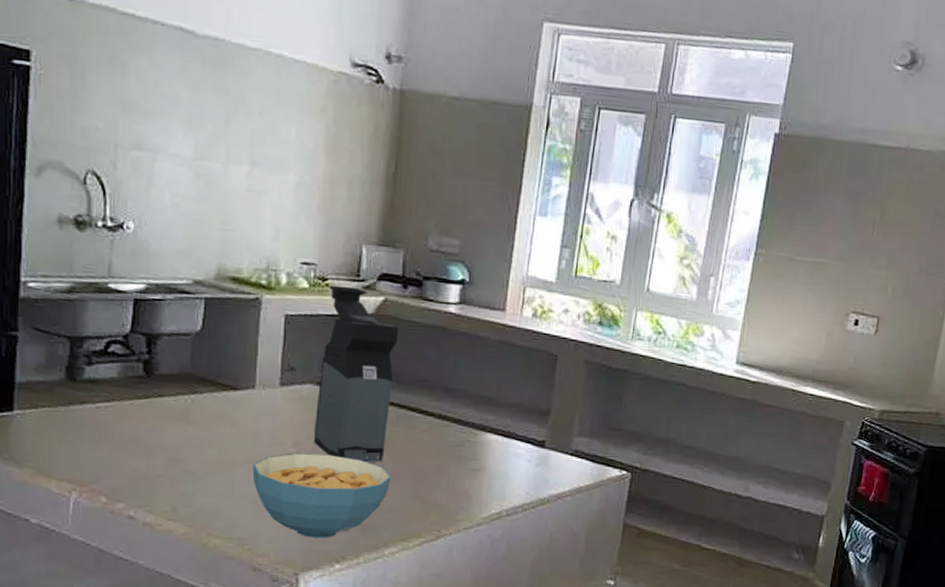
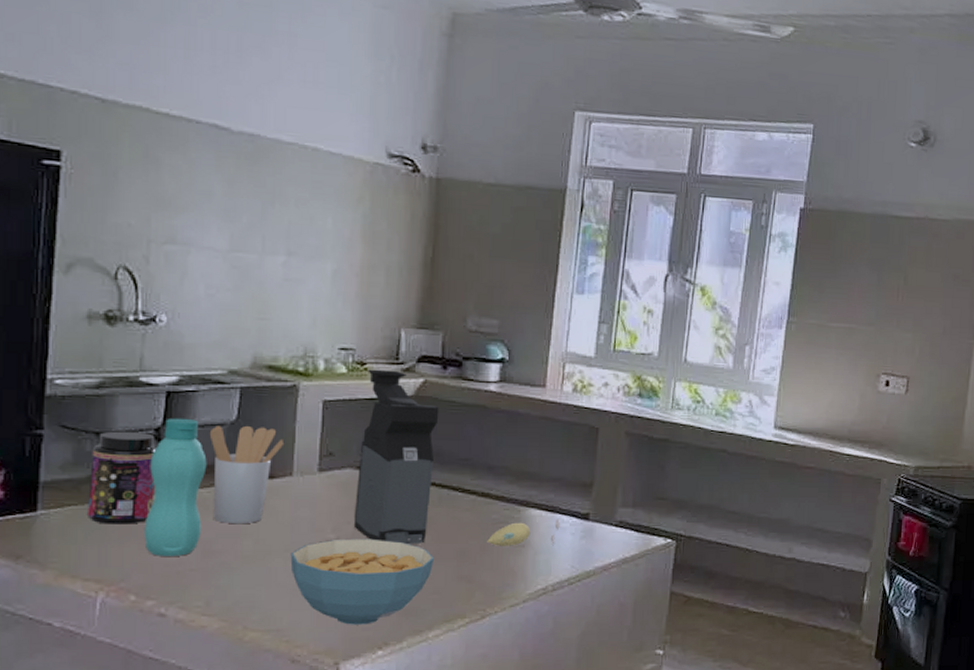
jar: none [61,336,125,428] -> present [88,431,157,524]
bottle: none [114,325,173,462] -> present [144,418,207,556]
utensil holder: none [175,335,248,433] -> present [209,425,285,523]
banana: none [443,444,516,470] -> present [487,518,560,546]

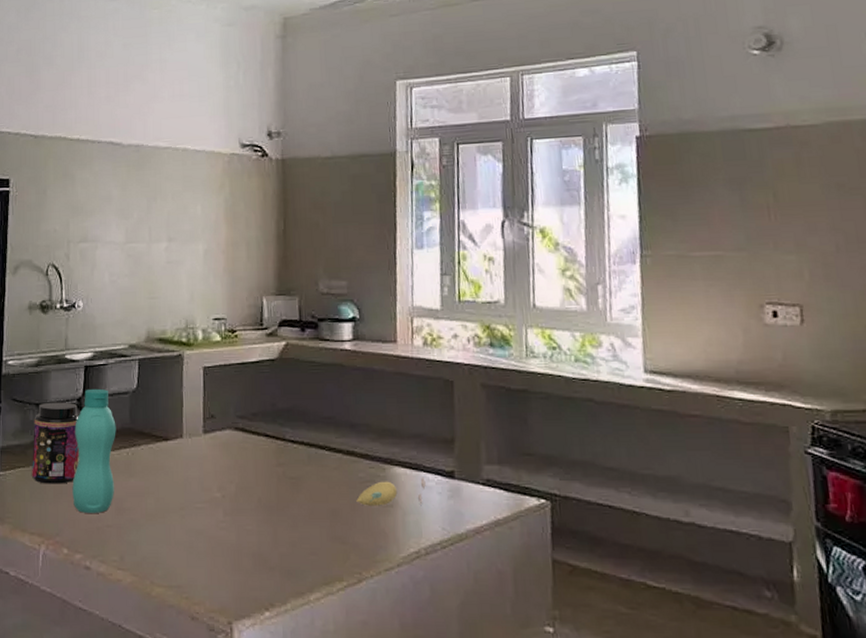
utensil holder: present [209,425,285,523] -> none [117,392,175,483]
cereal bowl: present [290,538,435,625] -> none [185,497,310,584]
coffee maker: present [353,369,439,545] -> none [235,335,302,504]

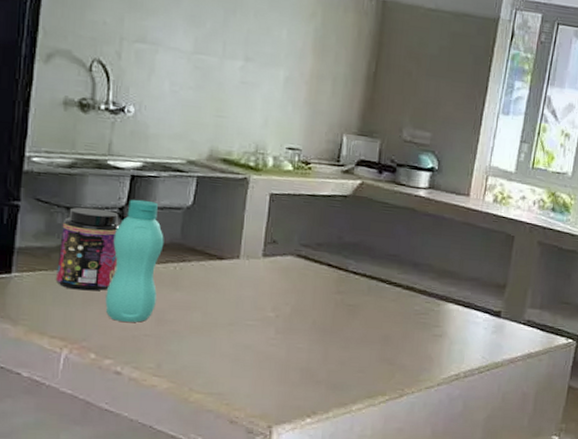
banana: present [356,477,426,506] -> none [409,314,475,337]

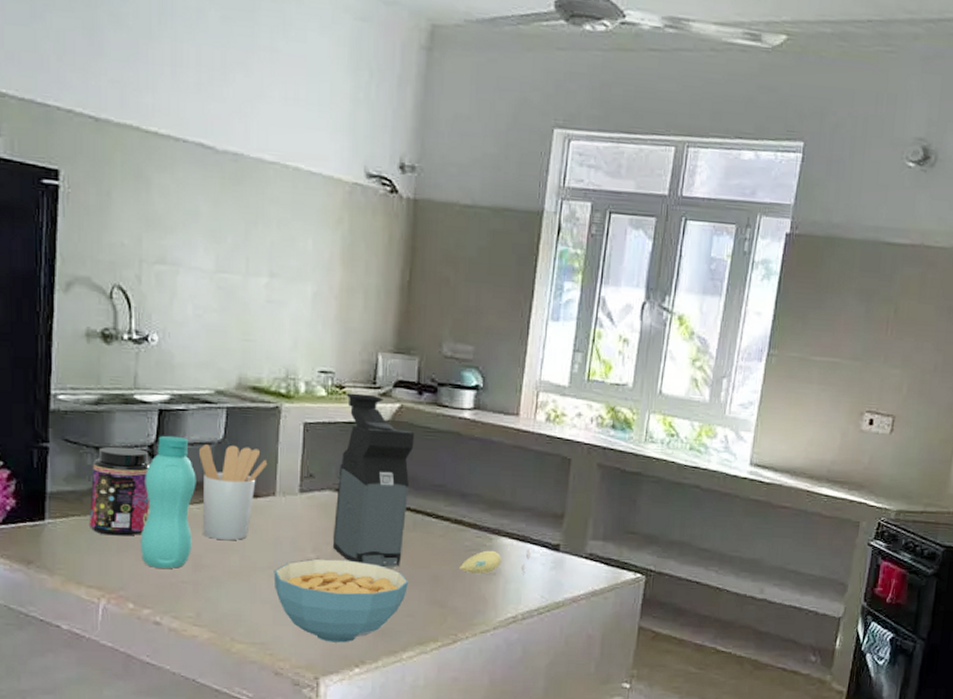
utensil holder: none [167,209,234,298] -> present [198,444,268,540]
cereal bowl: none [233,318,362,395] -> present [273,559,409,643]
coffee maker: none [291,168,373,328] -> present [332,393,415,568]
banana: none [409,314,475,337] -> present [459,548,531,574]

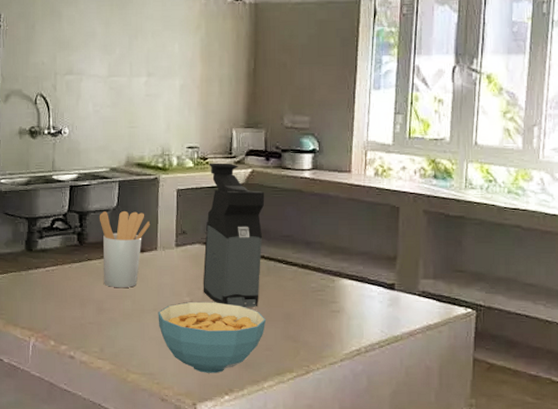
jar: present [90,446,151,536] -> none [22,216,65,287]
bottle: present [140,435,196,568] -> none [58,206,98,312]
banana: present [459,548,531,574] -> none [308,288,369,311]

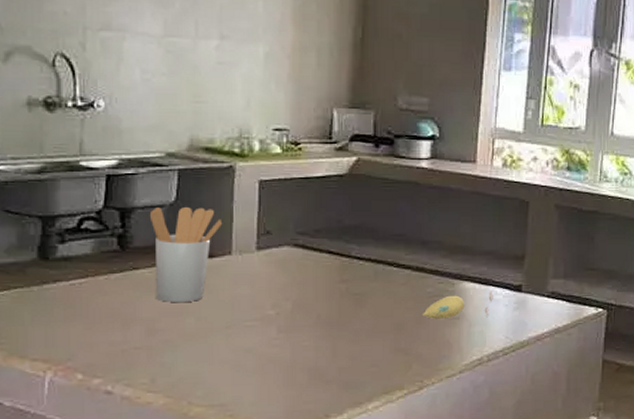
cereal bowl: present [158,301,267,373] -> none [232,314,372,399]
coffee maker: present [203,163,265,308] -> none [292,149,373,320]
banana: none [308,288,369,311] -> present [423,291,493,319]

